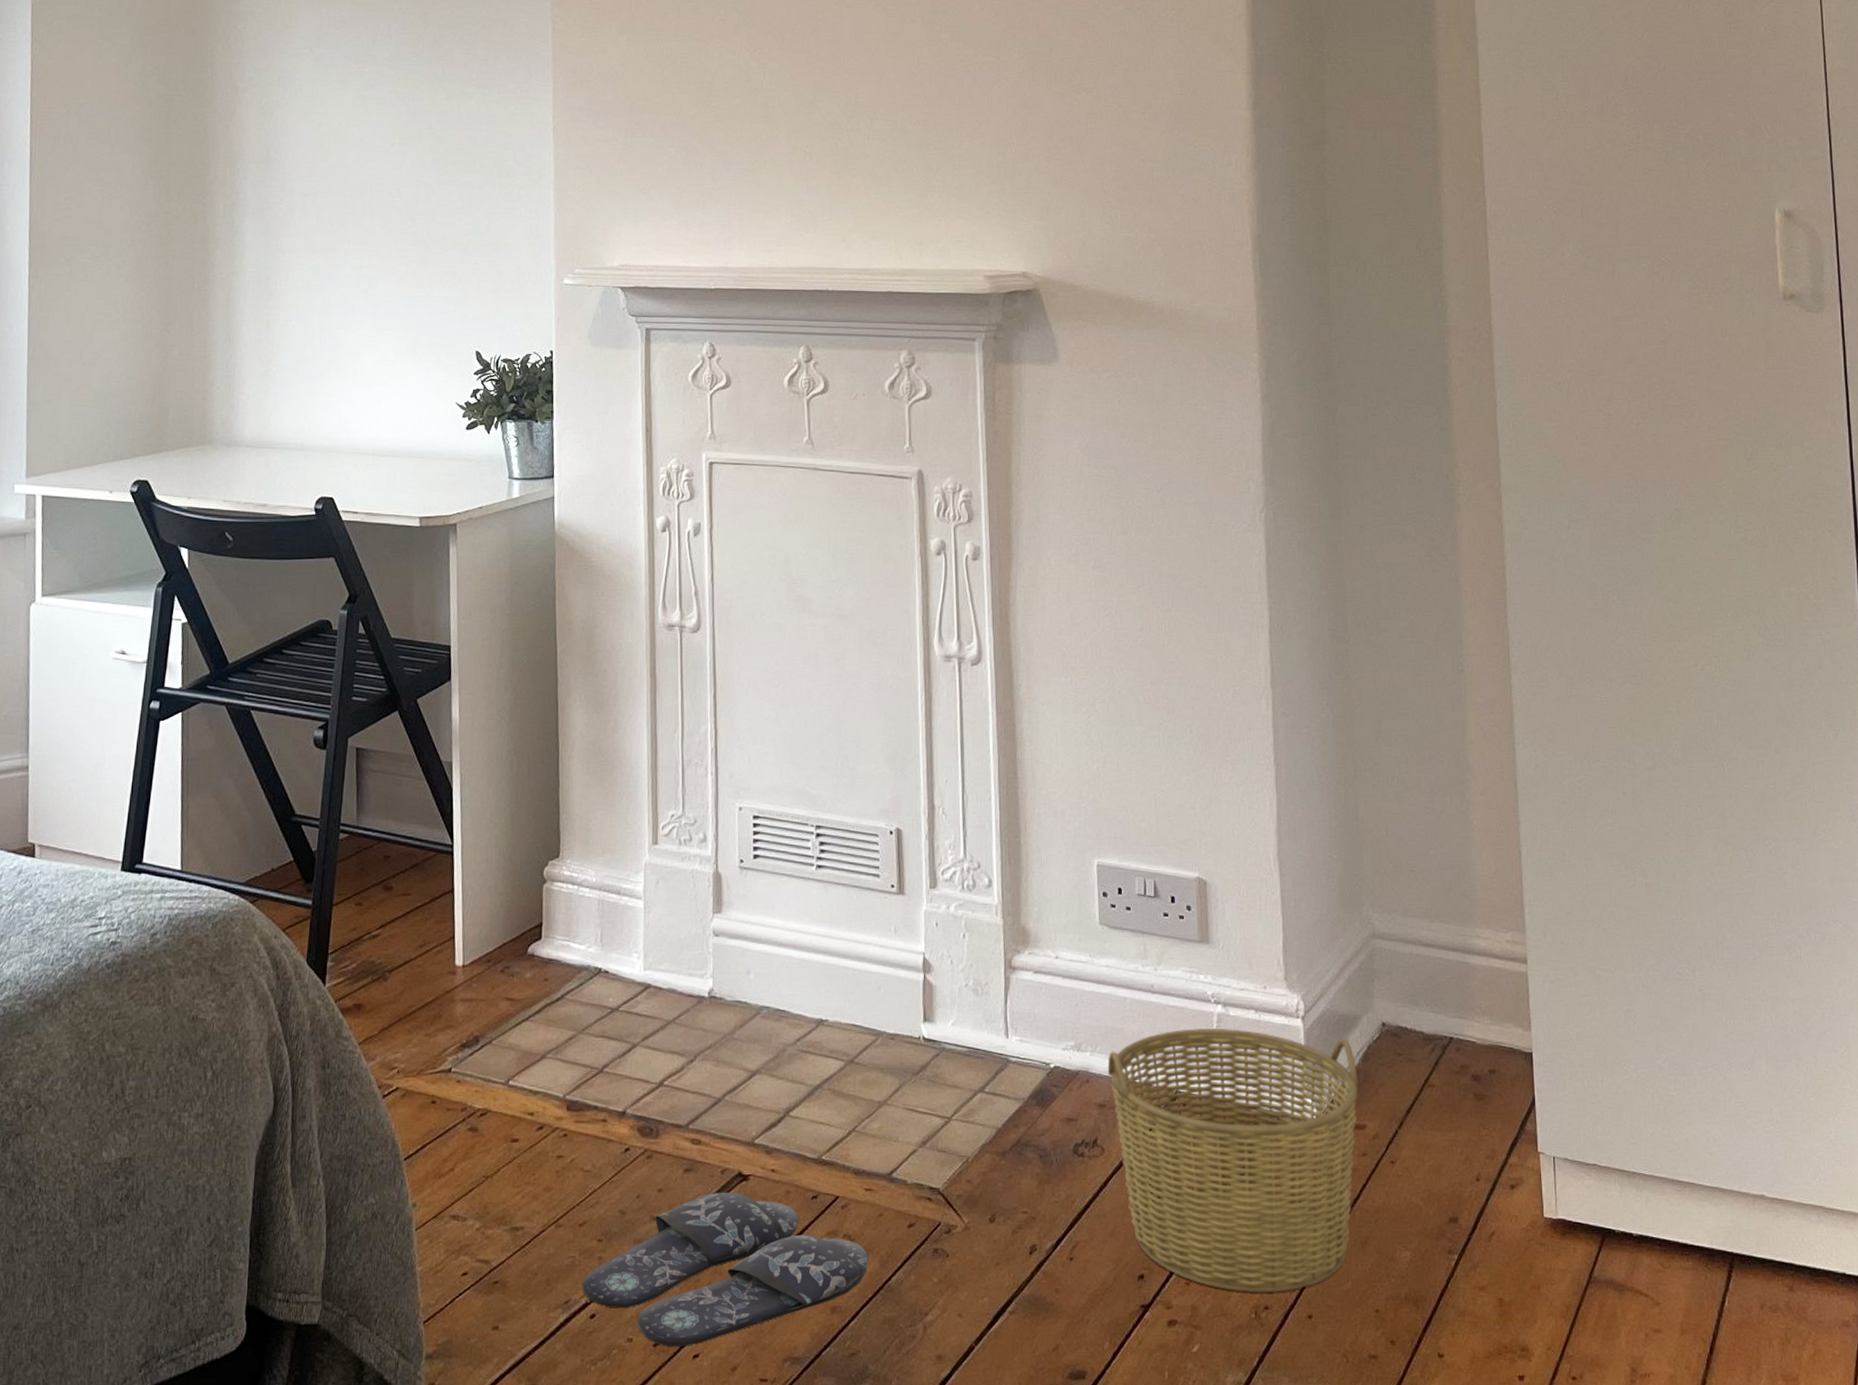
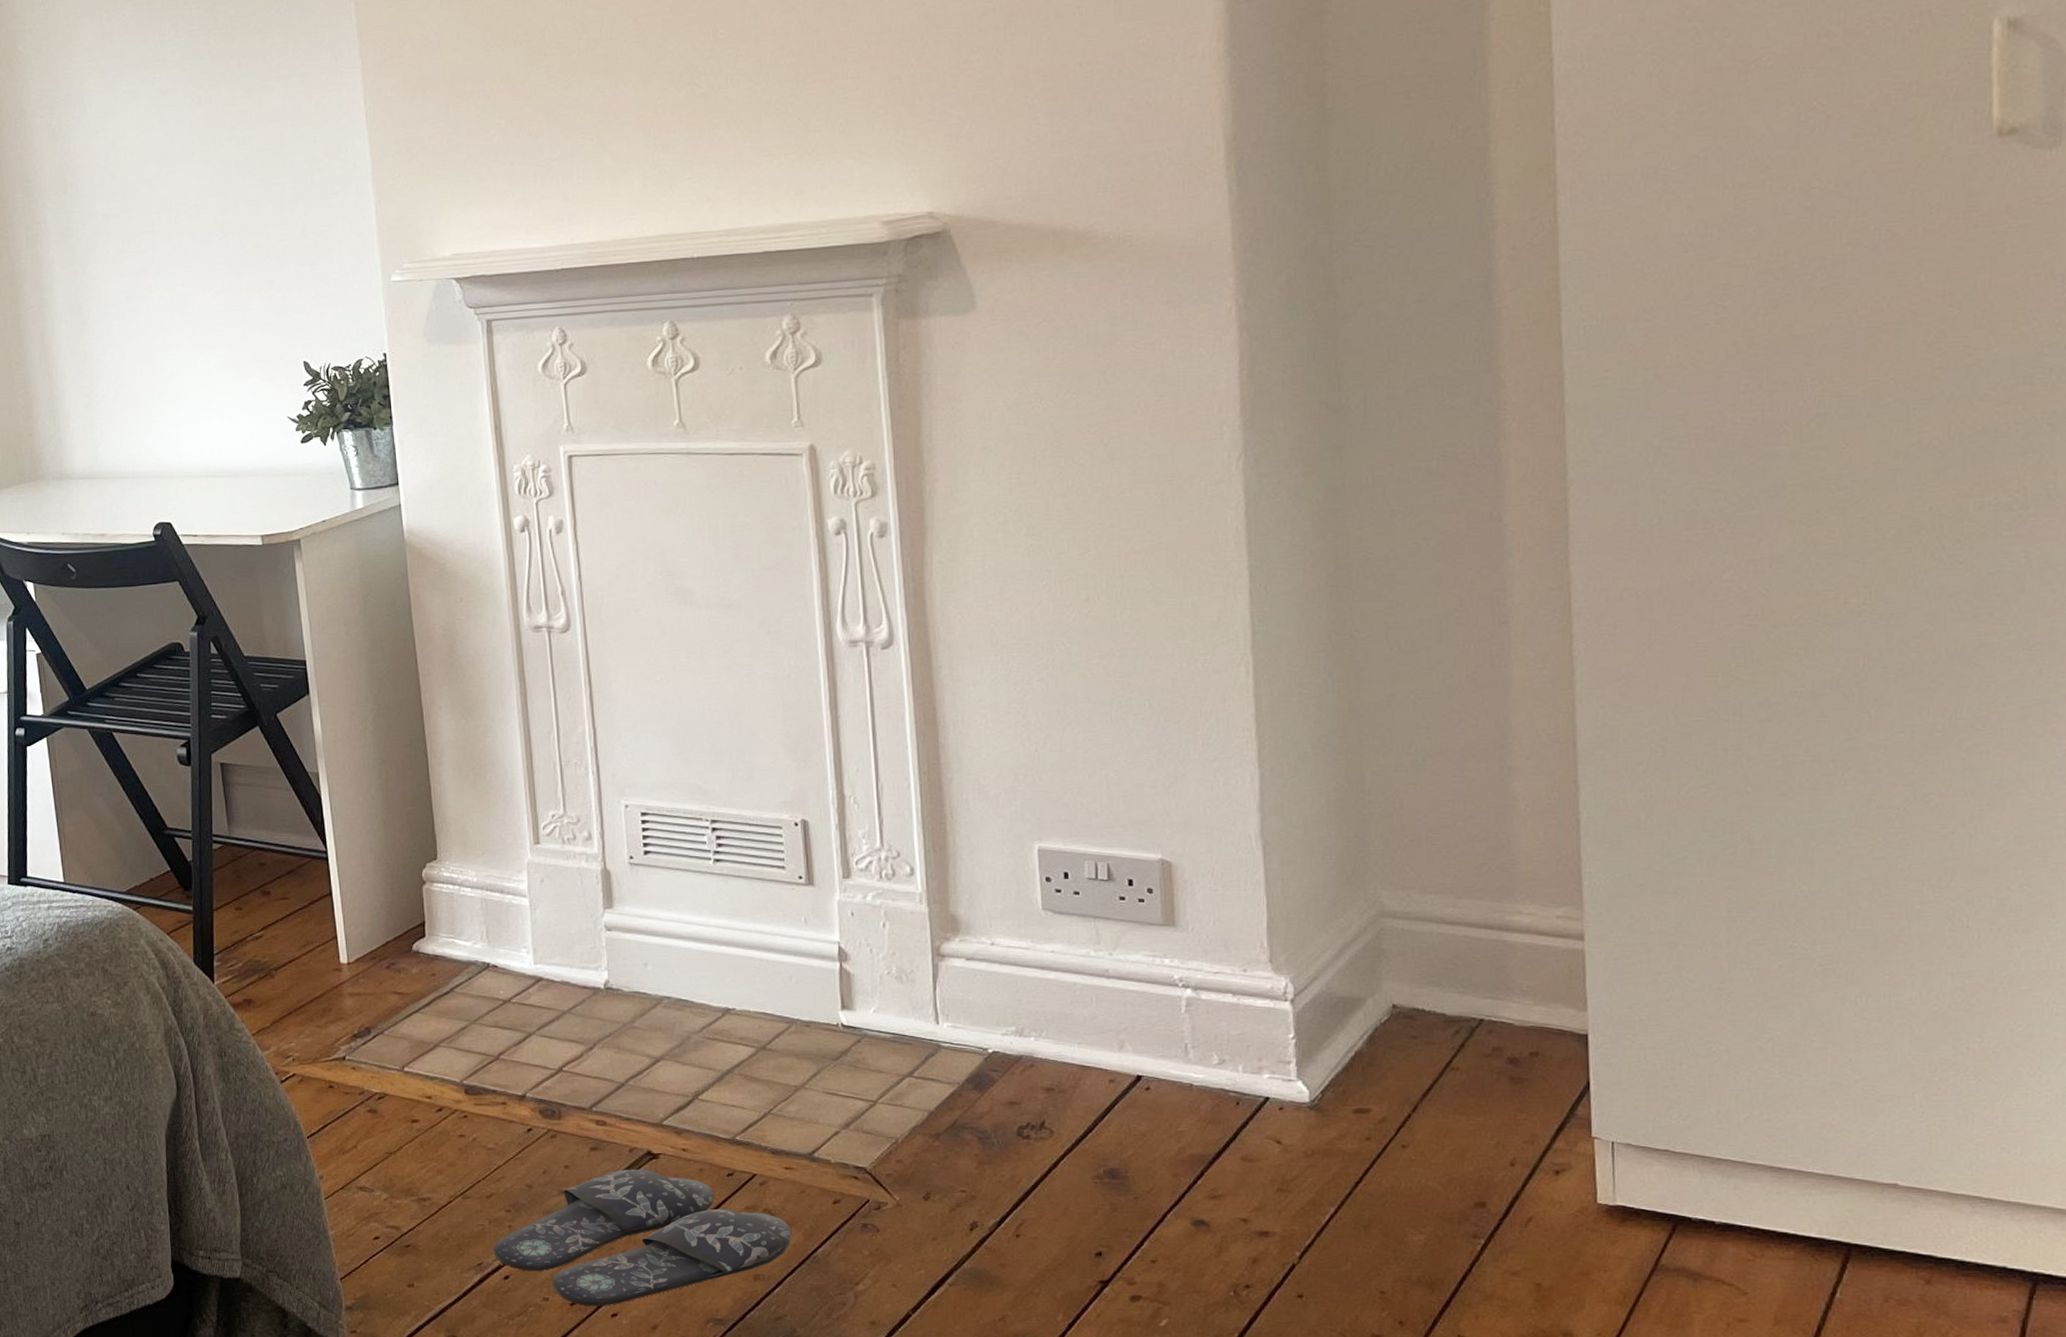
basket: present [1107,1027,1358,1294] -> none [1055,1012,1362,1273]

